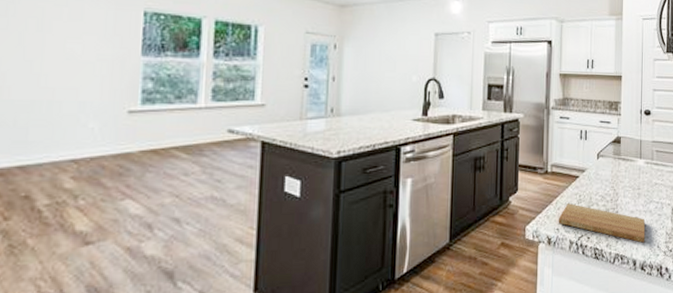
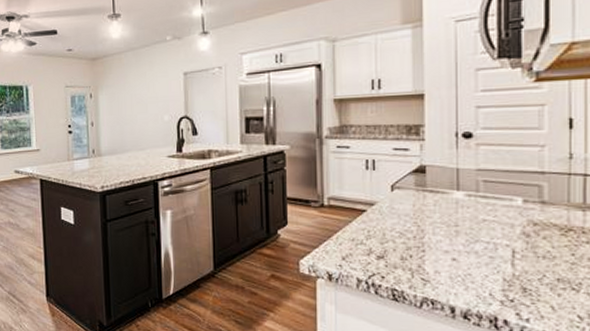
cutting board: present [558,203,646,243] -> none [340,239,469,288]

